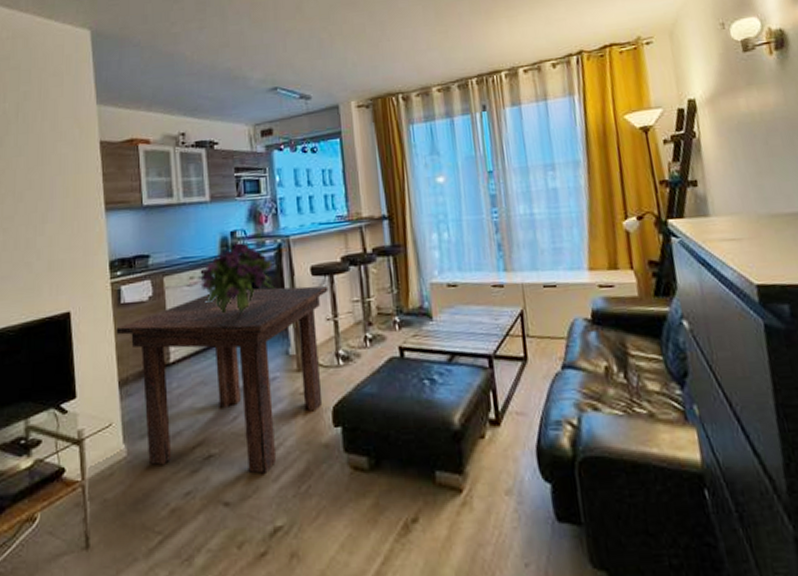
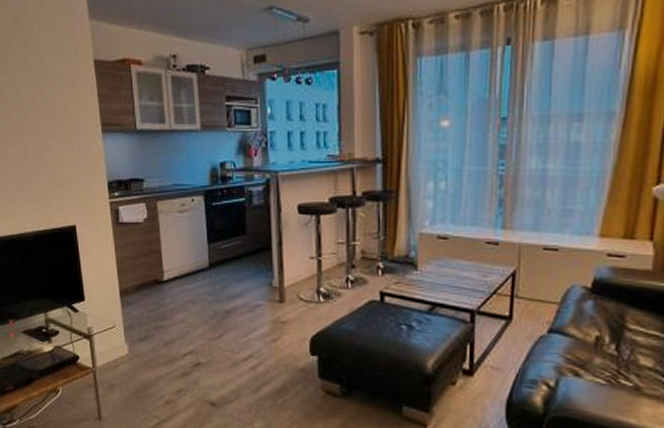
dining table: present [116,286,329,474] -> none [116,221,314,385]
bouquet: present [197,242,275,314] -> none [188,175,262,244]

